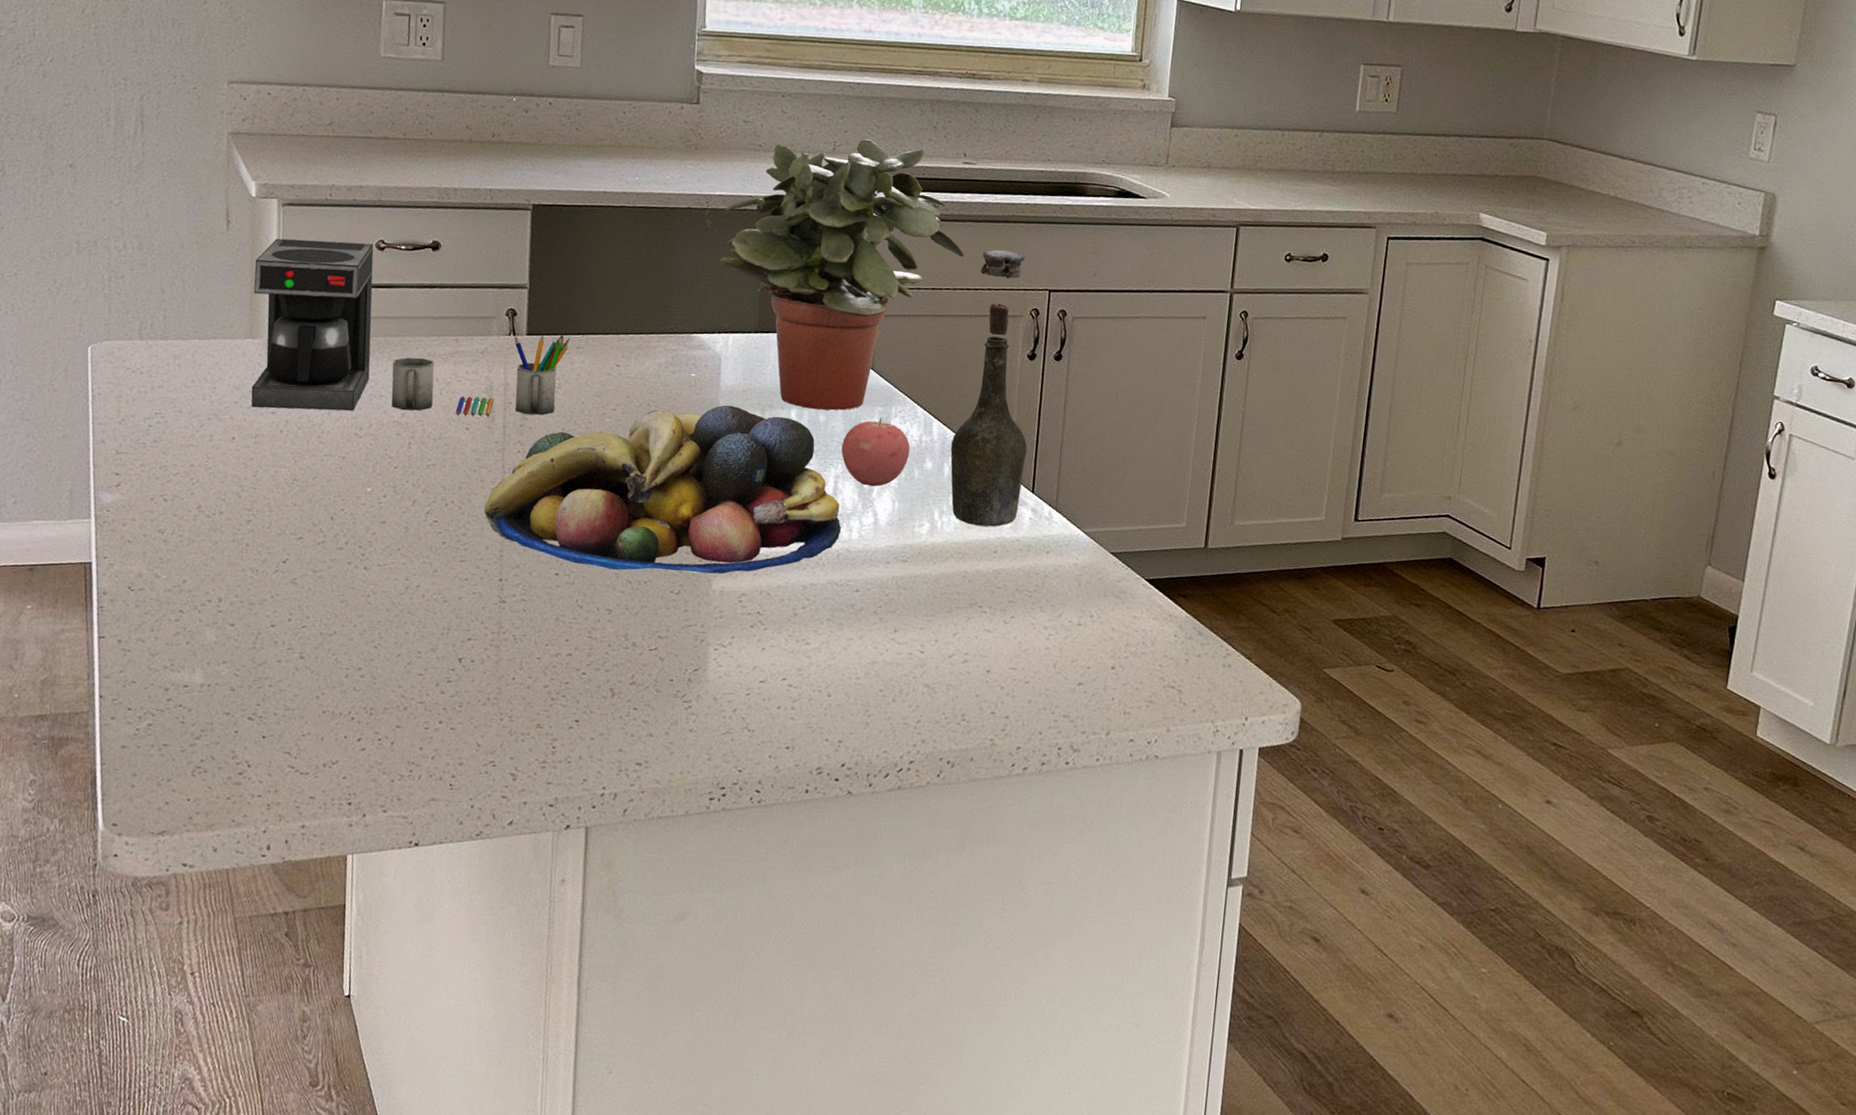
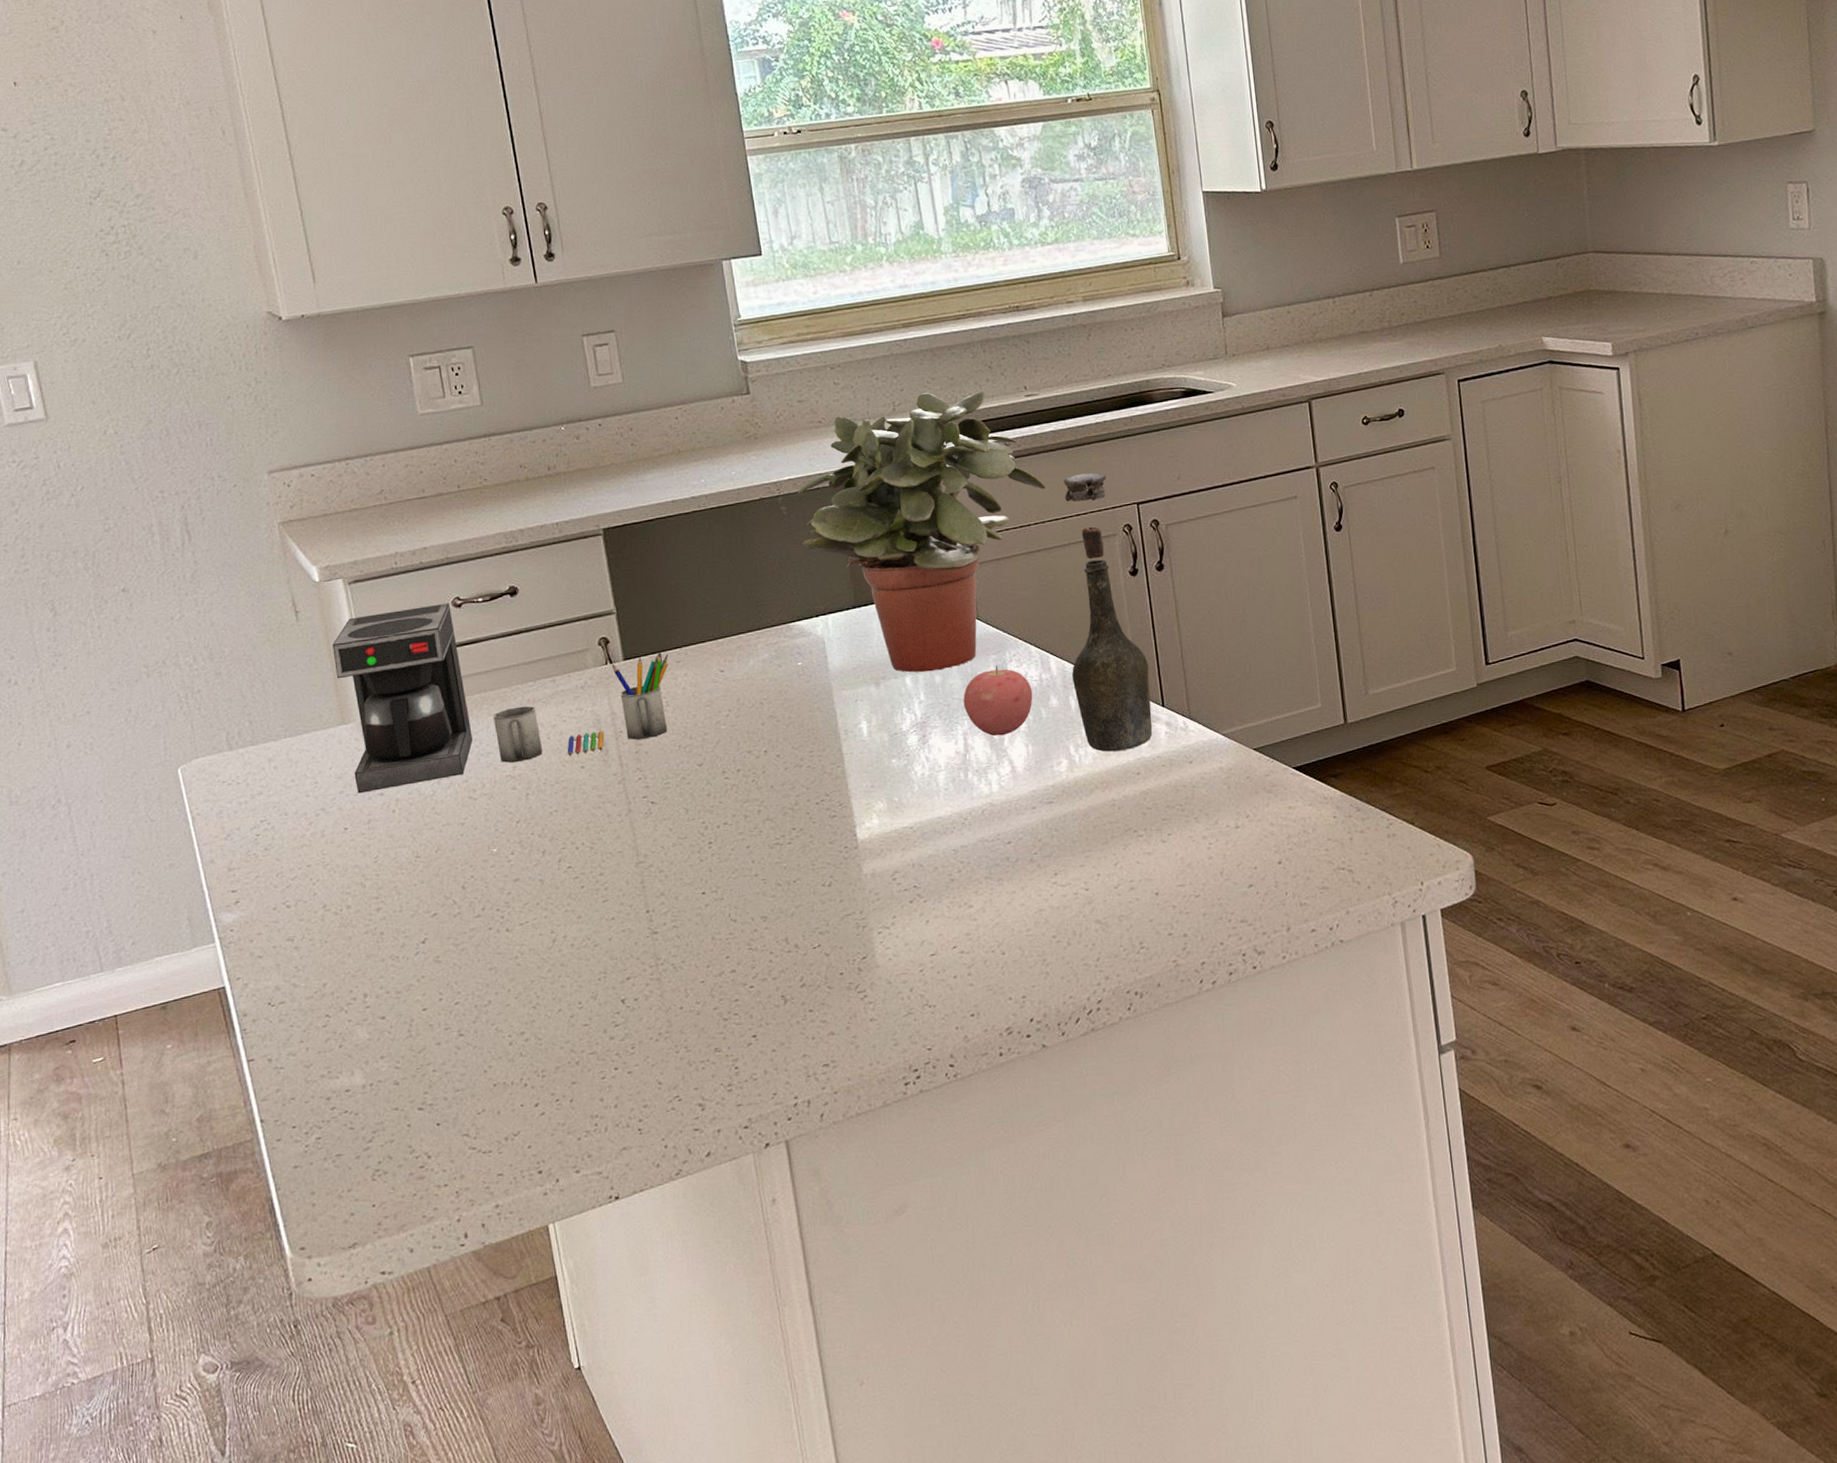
fruit bowl: present [484,405,841,575] -> none [616,685,980,879]

